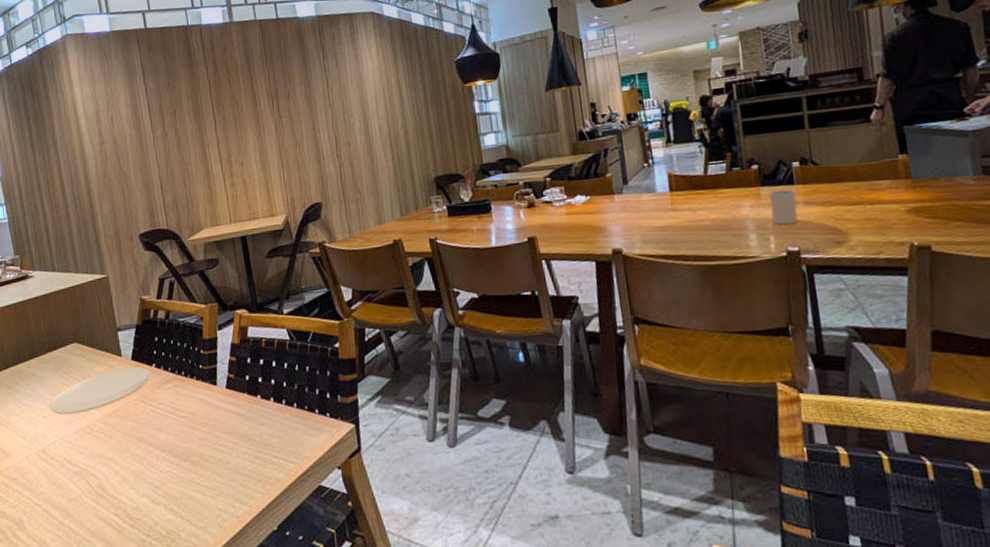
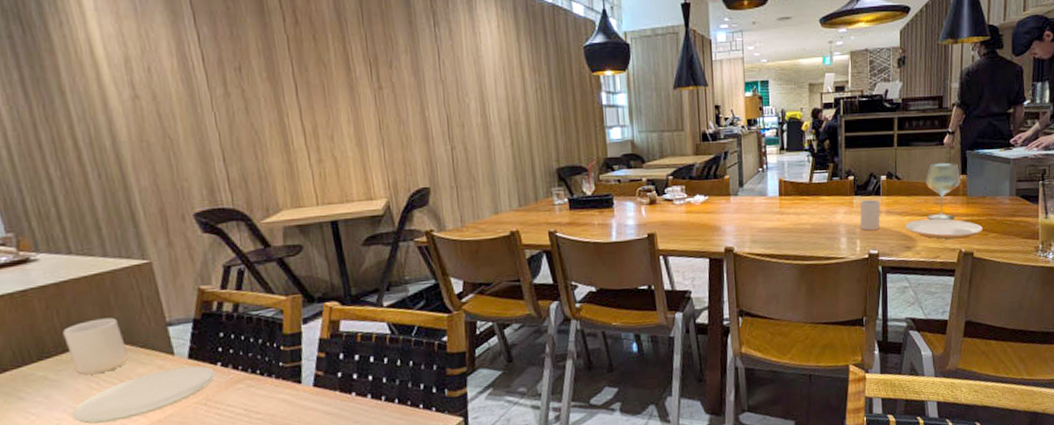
cup: none [46,323,90,373] -> present [63,317,129,376]
plate: none [831,207,941,231] -> present [905,219,983,239]
wine glass: none [851,140,901,210] -> present [925,162,961,221]

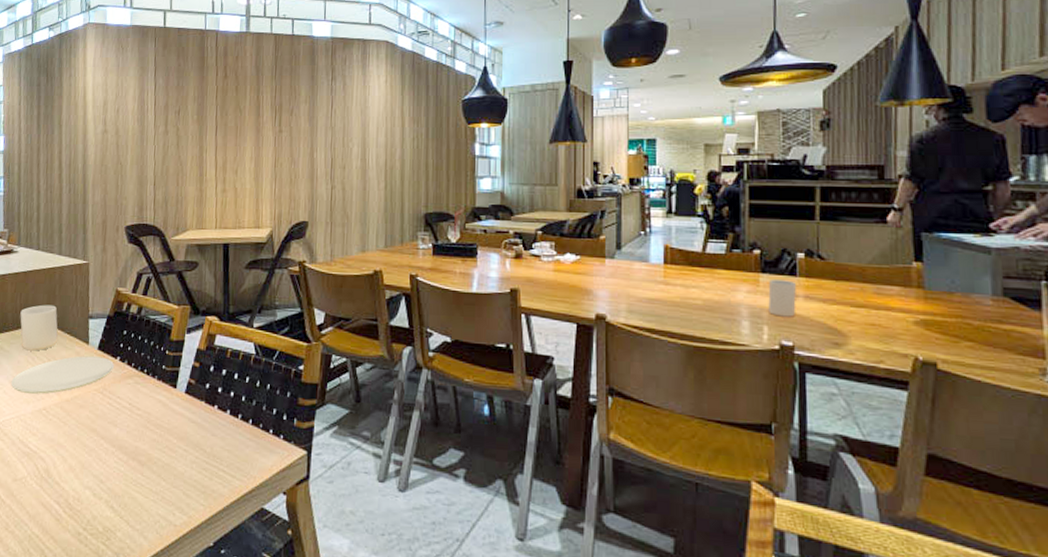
plate: present [905,219,983,239] -> none [832,311,951,343]
wine glass: present [925,162,961,221] -> none [860,243,914,318]

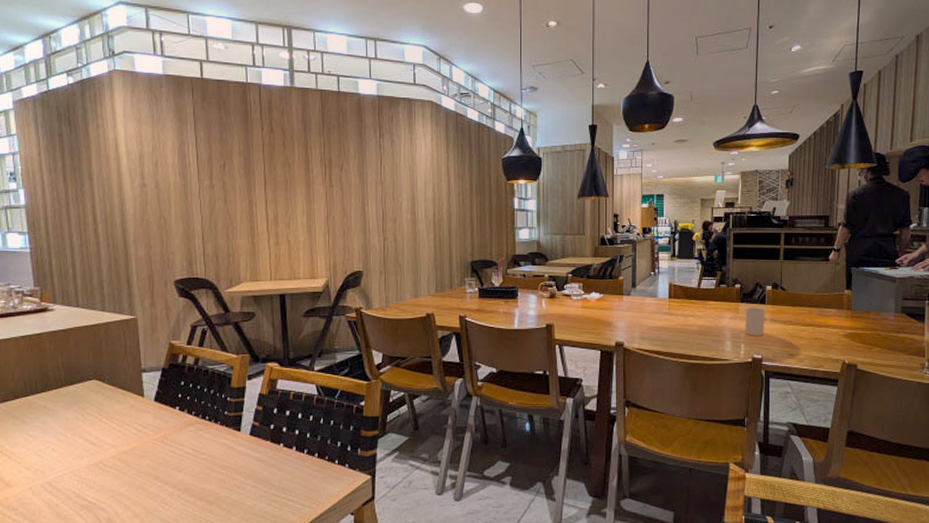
plate: present [11,356,115,394] -> none [60,408,174,449]
cup: present [20,304,59,351] -> none [63,361,110,408]

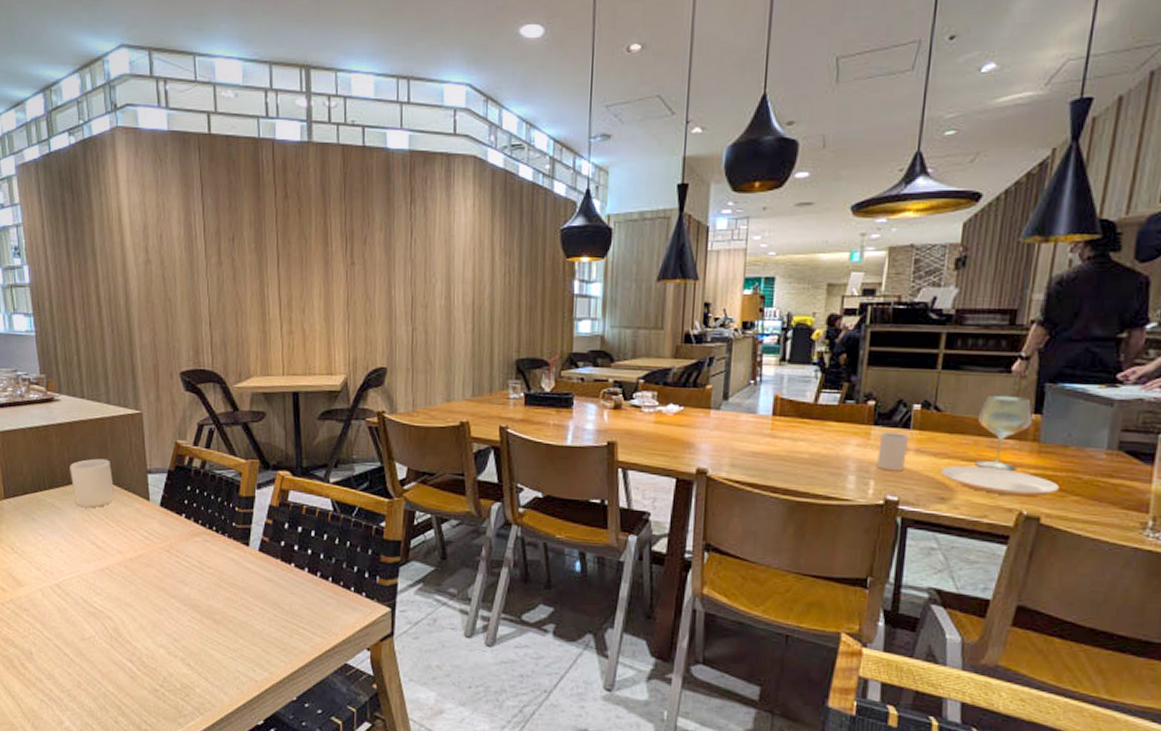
cup: none [63,361,110,408] -> present [70,458,115,508]
plate: none [789,329,867,350] -> present [941,465,1059,498]
wine glass: none [810,277,845,333] -> present [975,394,1032,472]

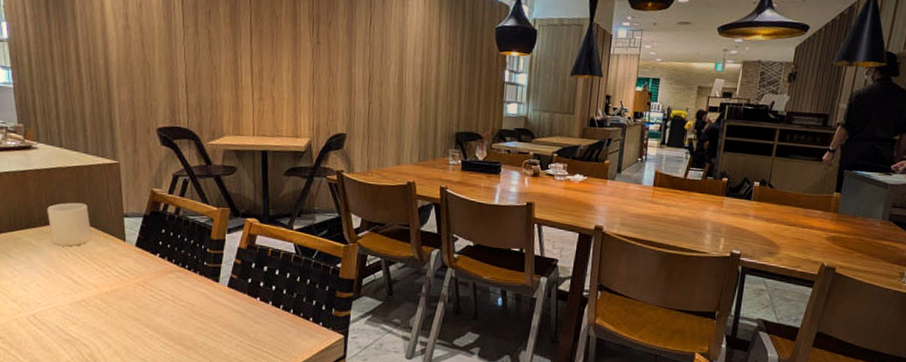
cup: present [877,432,908,472] -> none [726,202,750,232]
plate: present [941,465,1059,498] -> none [771,228,849,253]
wine glass: present [975,394,1032,472] -> none [794,177,835,235]

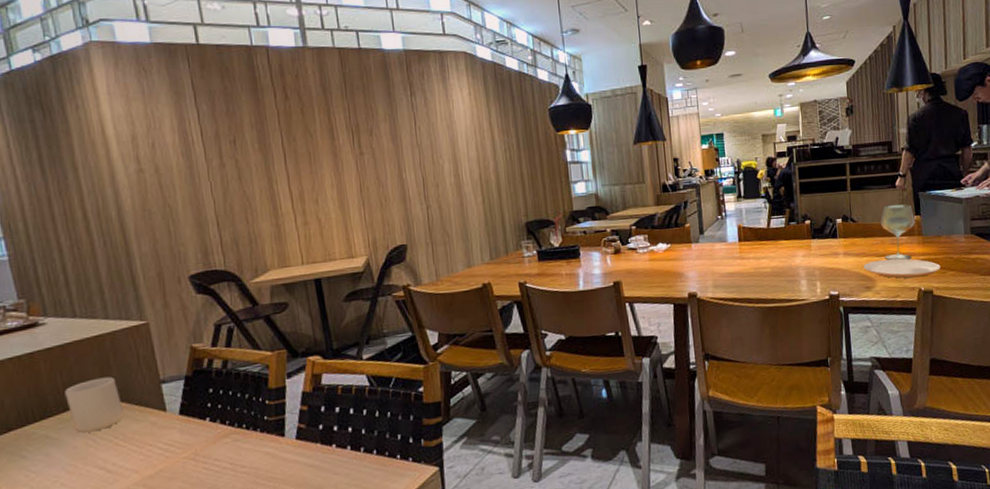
plate: none [771,228,849,253] -> present [863,258,941,278]
wine glass: none [794,177,835,235] -> present [880,203,915,261]

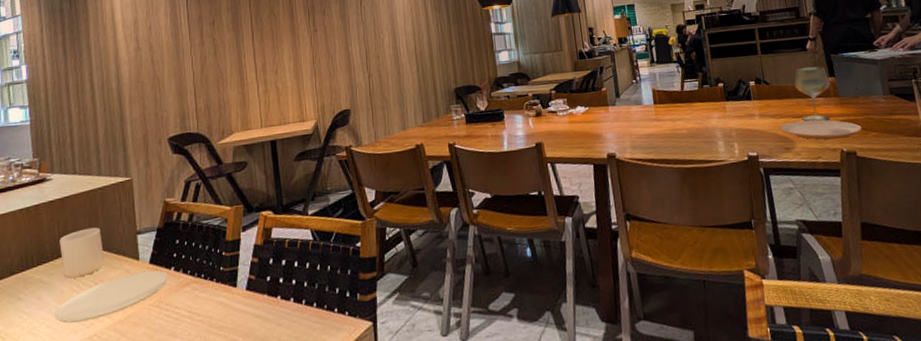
plate: none [69,421,205,481] -> present [54,270,169,323]

